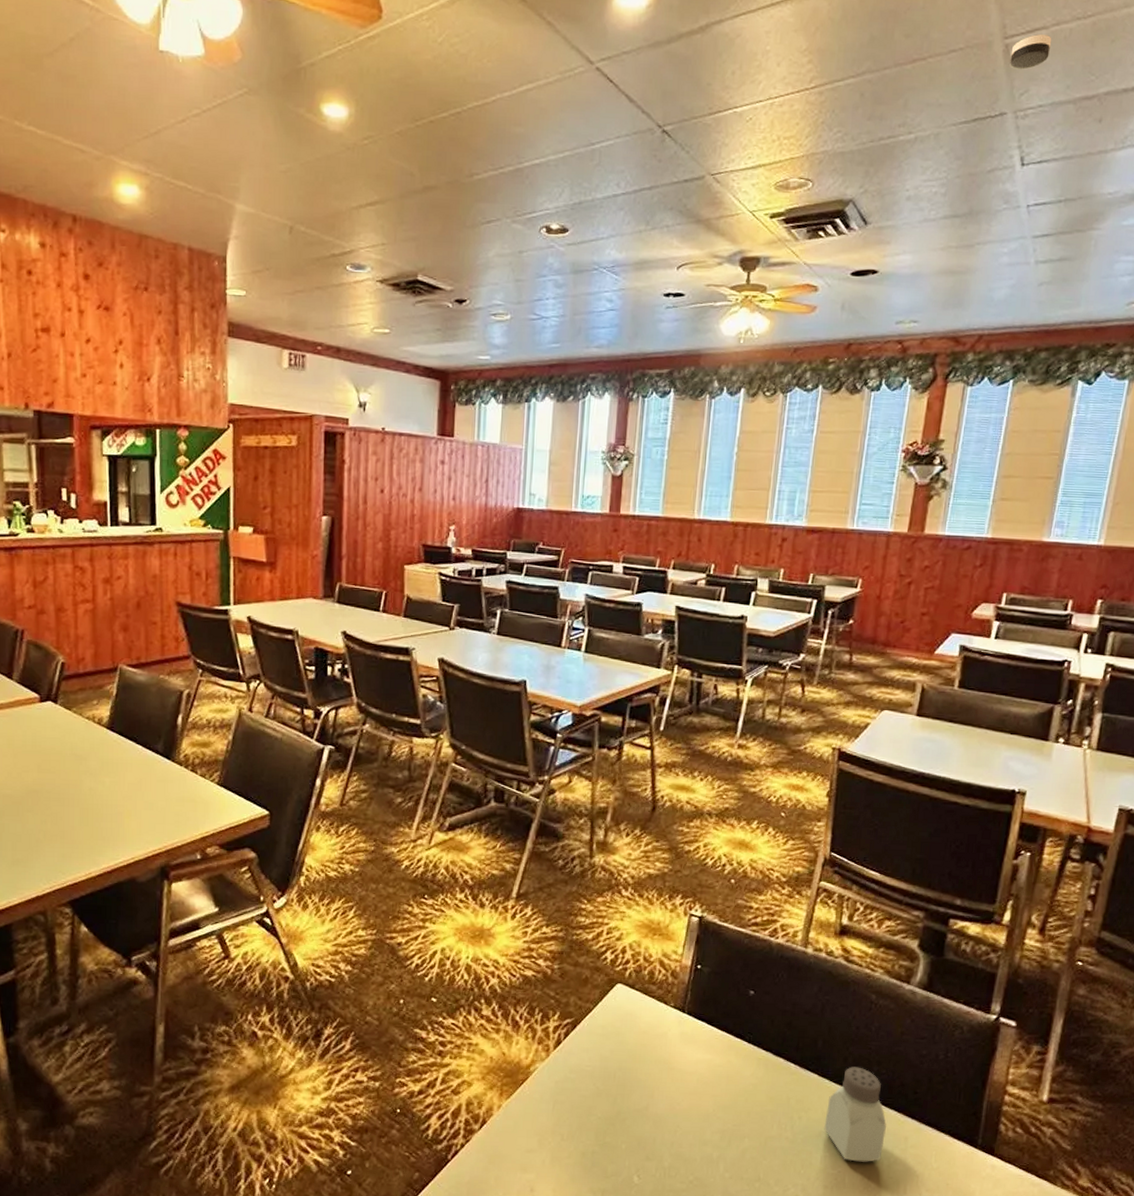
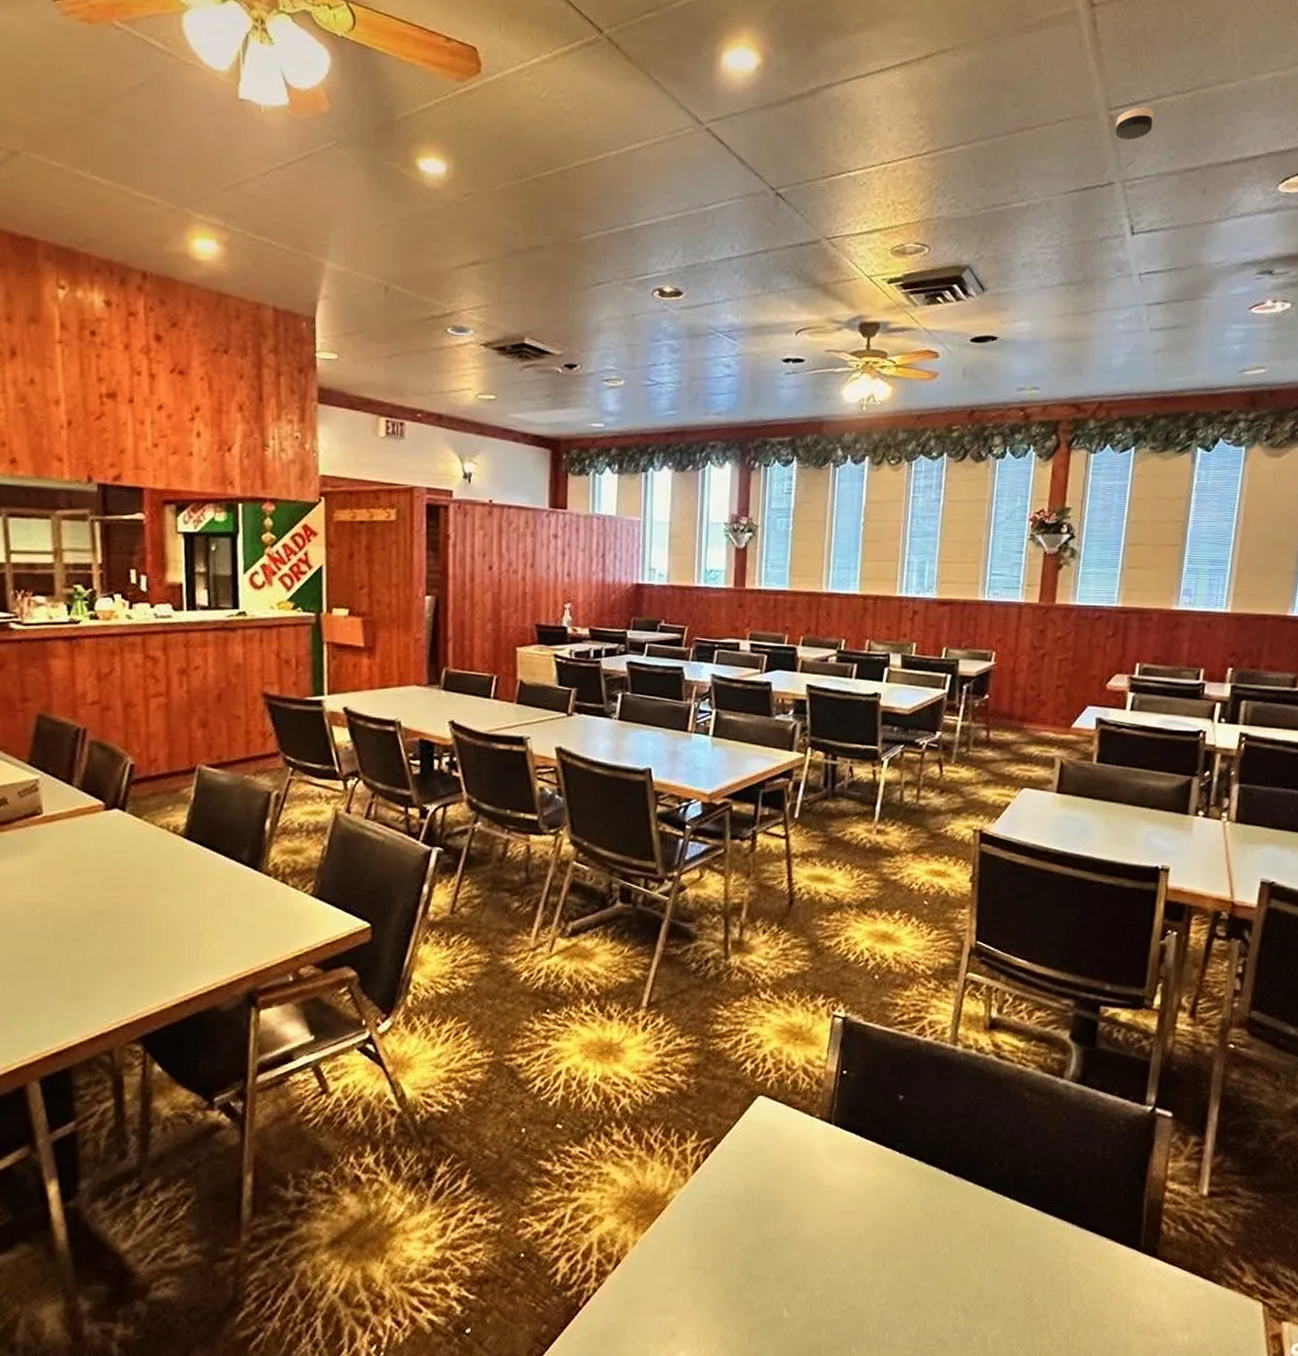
saltshaker: present [824,1067,886,1162] -> none [982,1171,1046,1276]

